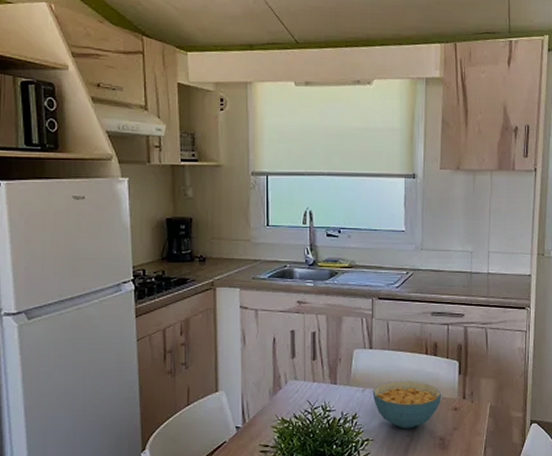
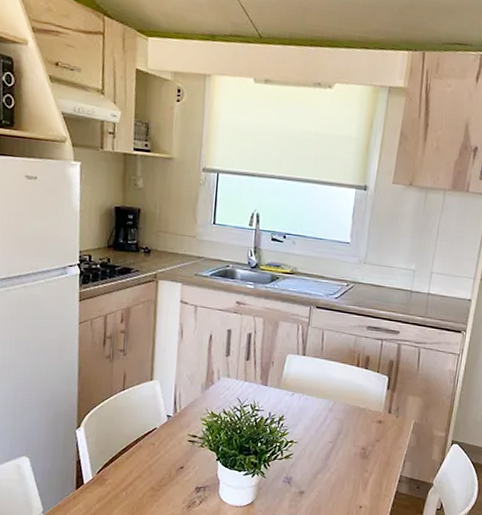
cereal bowl: present [372,380,442,429] -> none [301,388,368,436]

